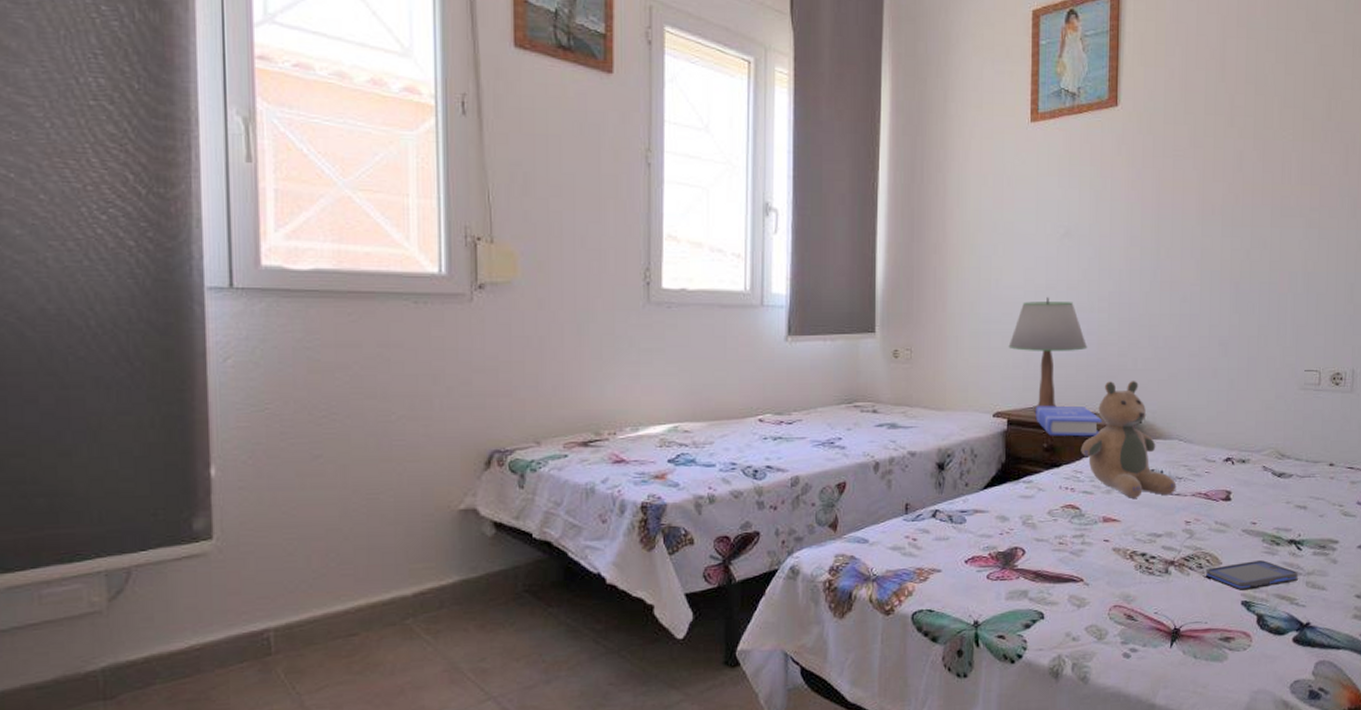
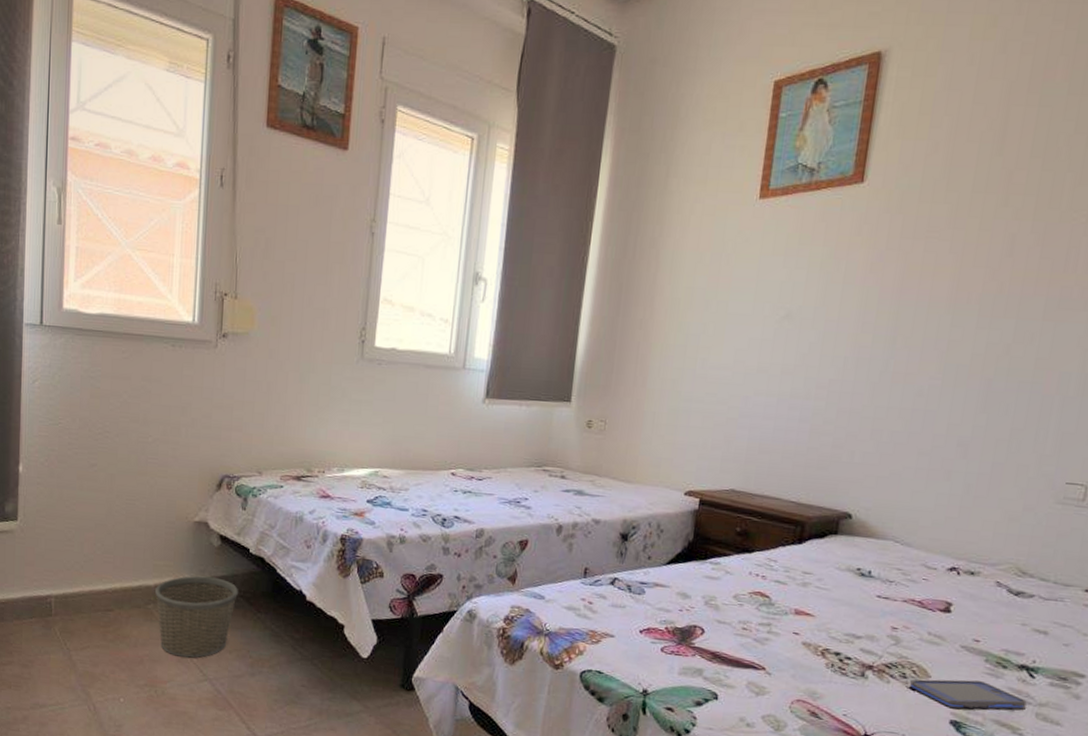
basket: none [413,573,522,677] -> present [154,575,238,658]
table lamp: present [1008,296,1088,413] -> none [708,379,798,496]
book: present [1035,405,1102,437] -> none [730,489,806,527]
teddy bear: present [1081,380,1176,498] -> none [777,472,886,598]

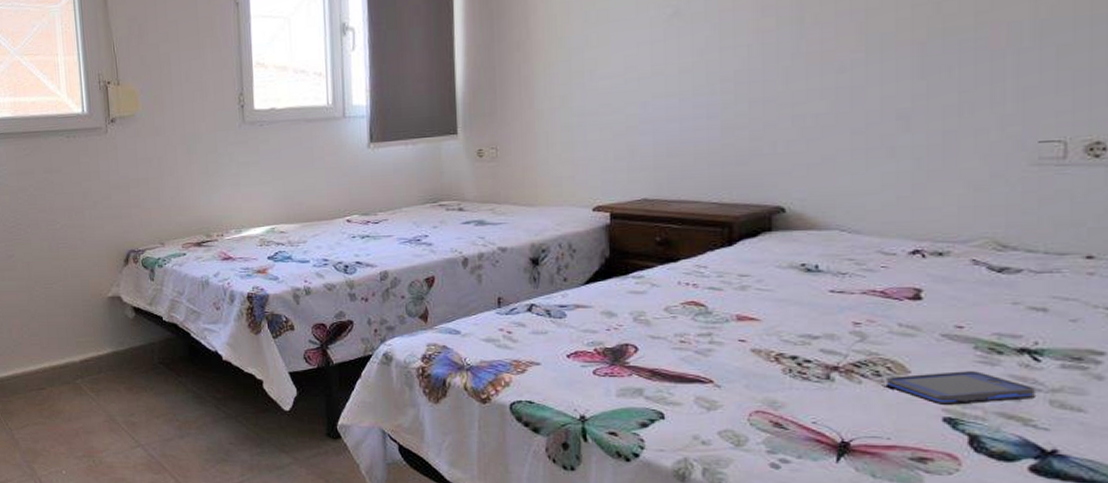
basket: present [154,575,238,658] -> none [80,347,157,426]

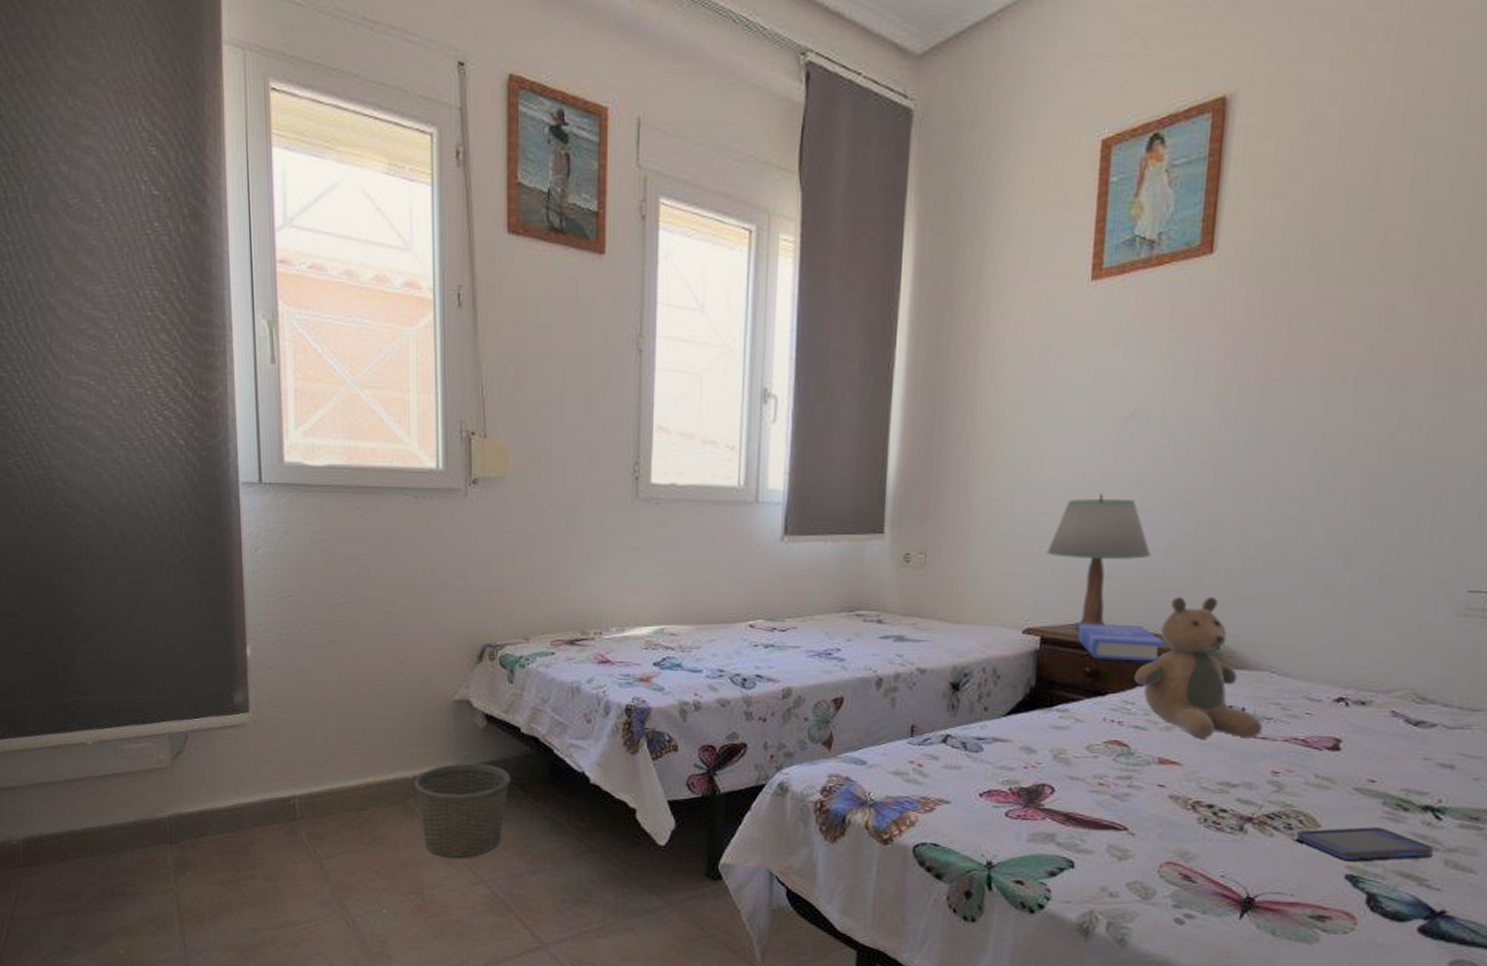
basket: none [80,347,157,426] -> present [413,762,510,858]
table lamp: none [608,82,708,205] -> present [1046,493,1152,631]
book: none [644,197,731,229] -> present [1076,623,1165,662]
teddy bear: none [704,165,838,296] -> present [1134,596,1263,739]

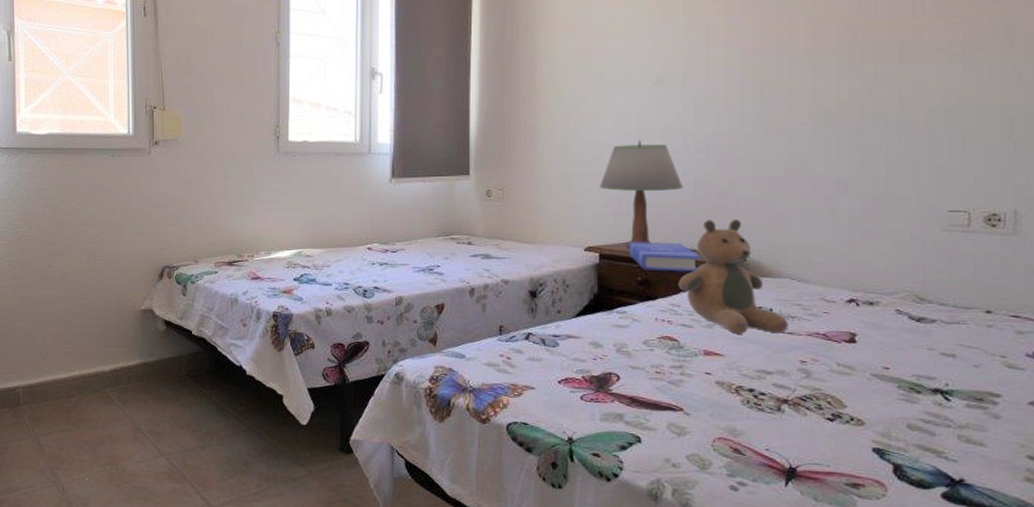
basket: present [413,762,510,858] -> none [110,359,184,436]
mobile phone: present [1296,827,1434,862] -> none [827,407,946,437]

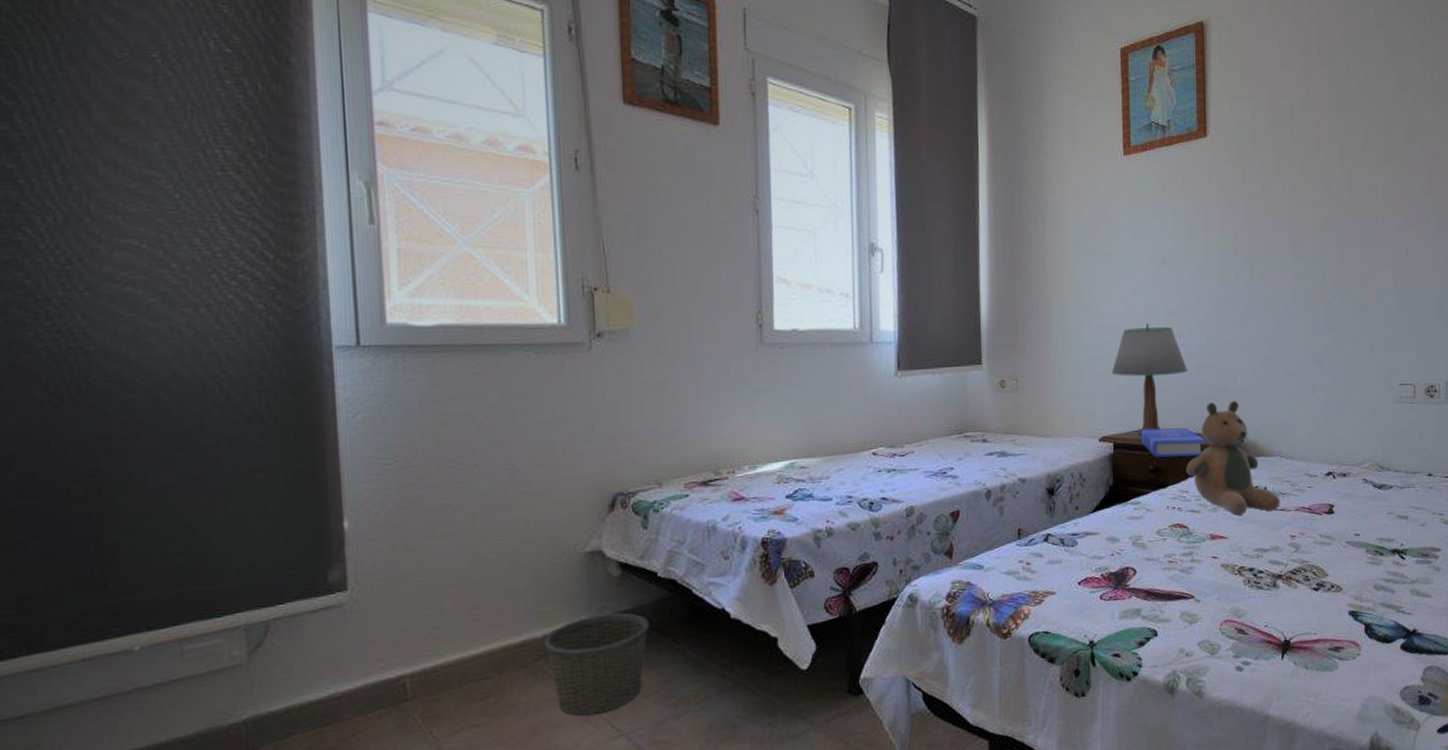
basket: none [110,359,184,436] -> present [543,612,649,716]

